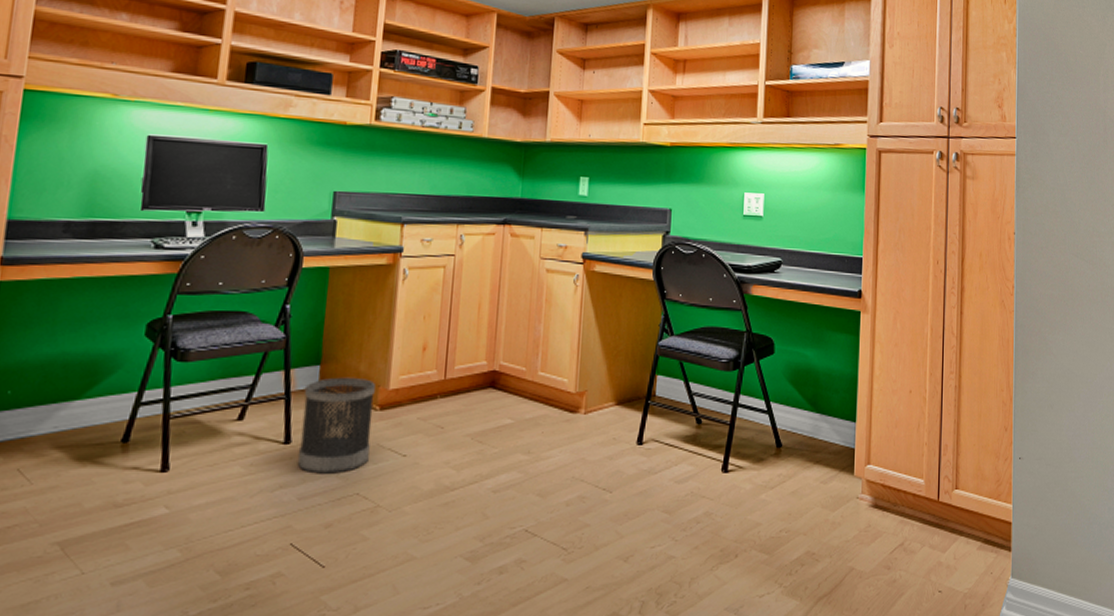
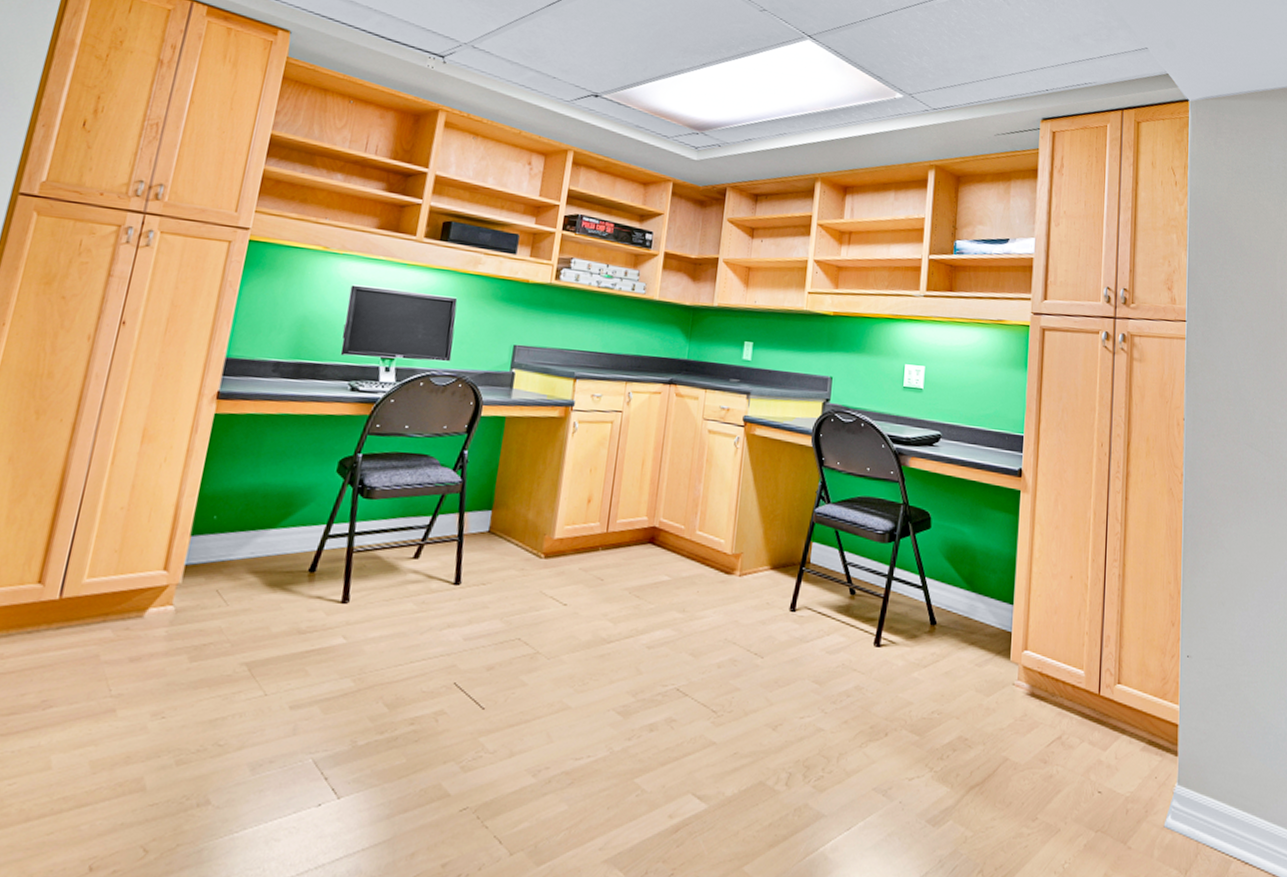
wastebasket: present [297,377,375,474] -> none [465,523,542,617]

